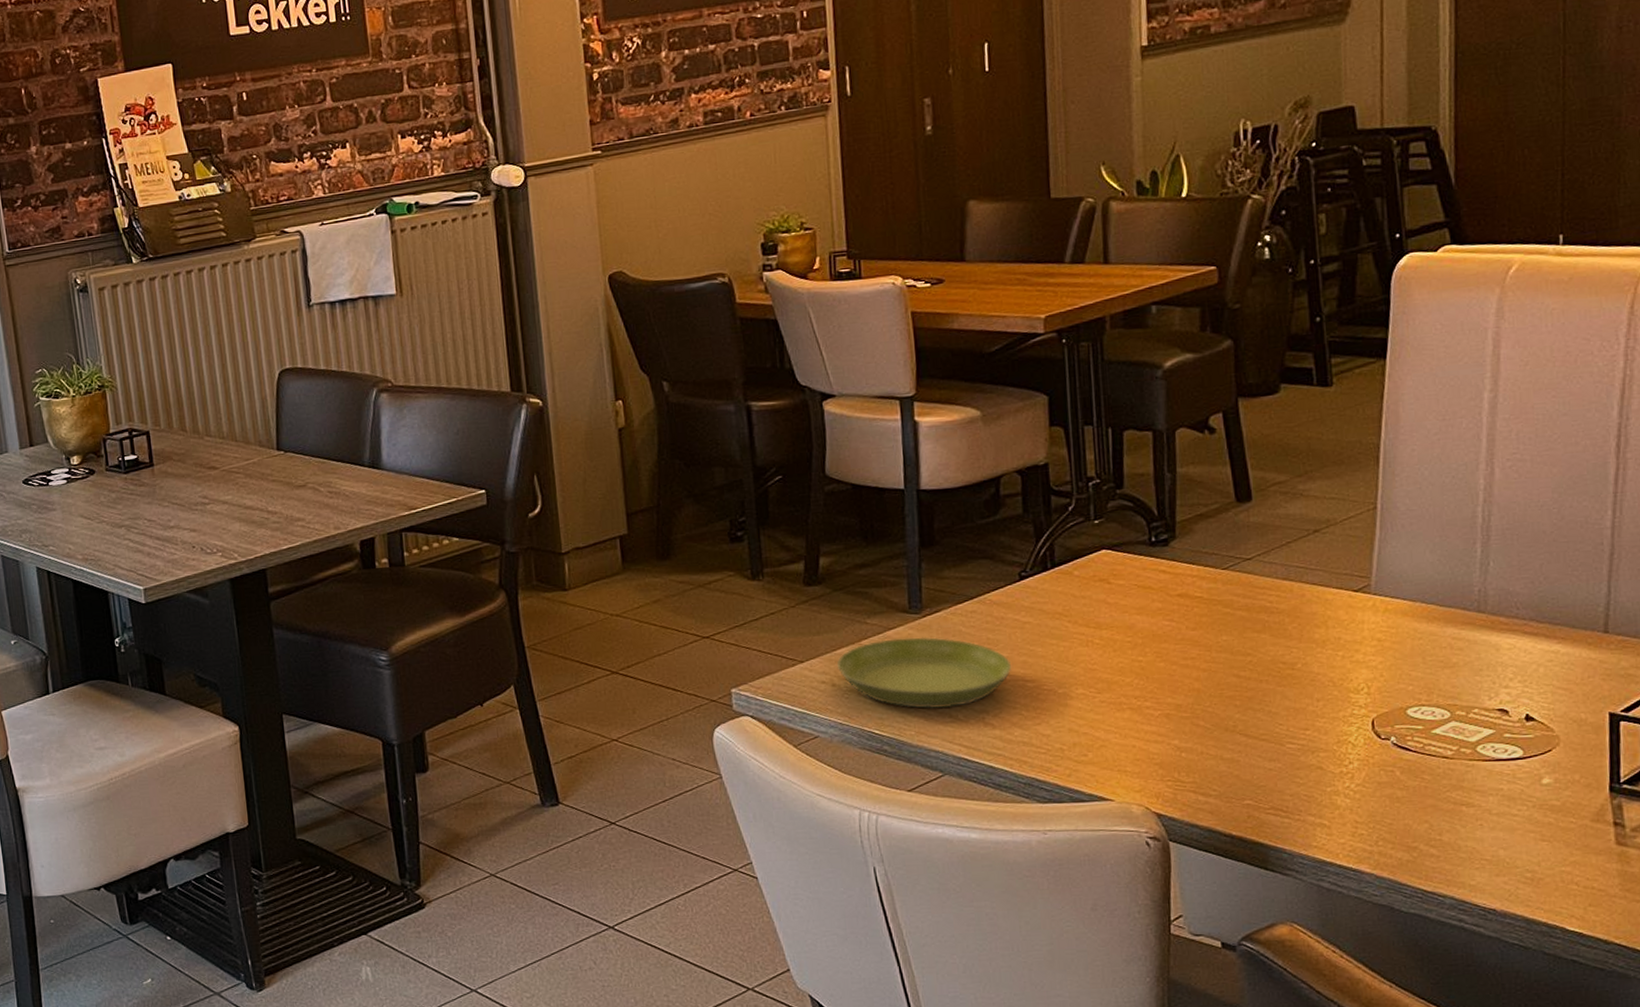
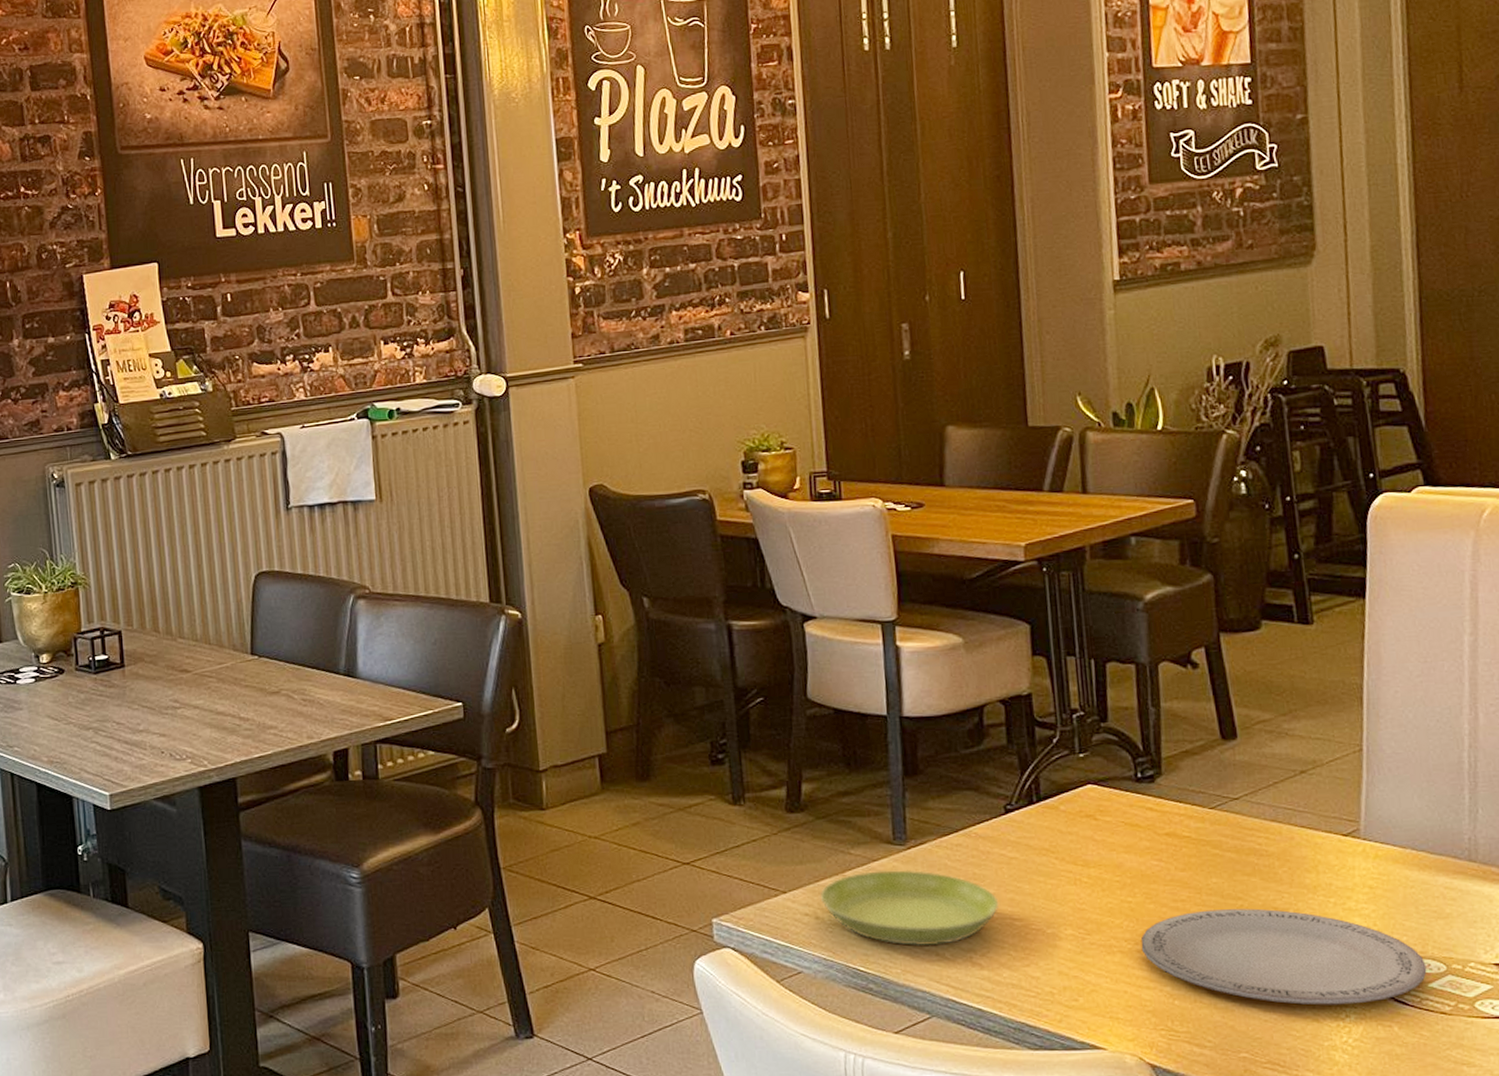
plate: none [1150,663,1431,753] -> present [1141,908,1427,1005]

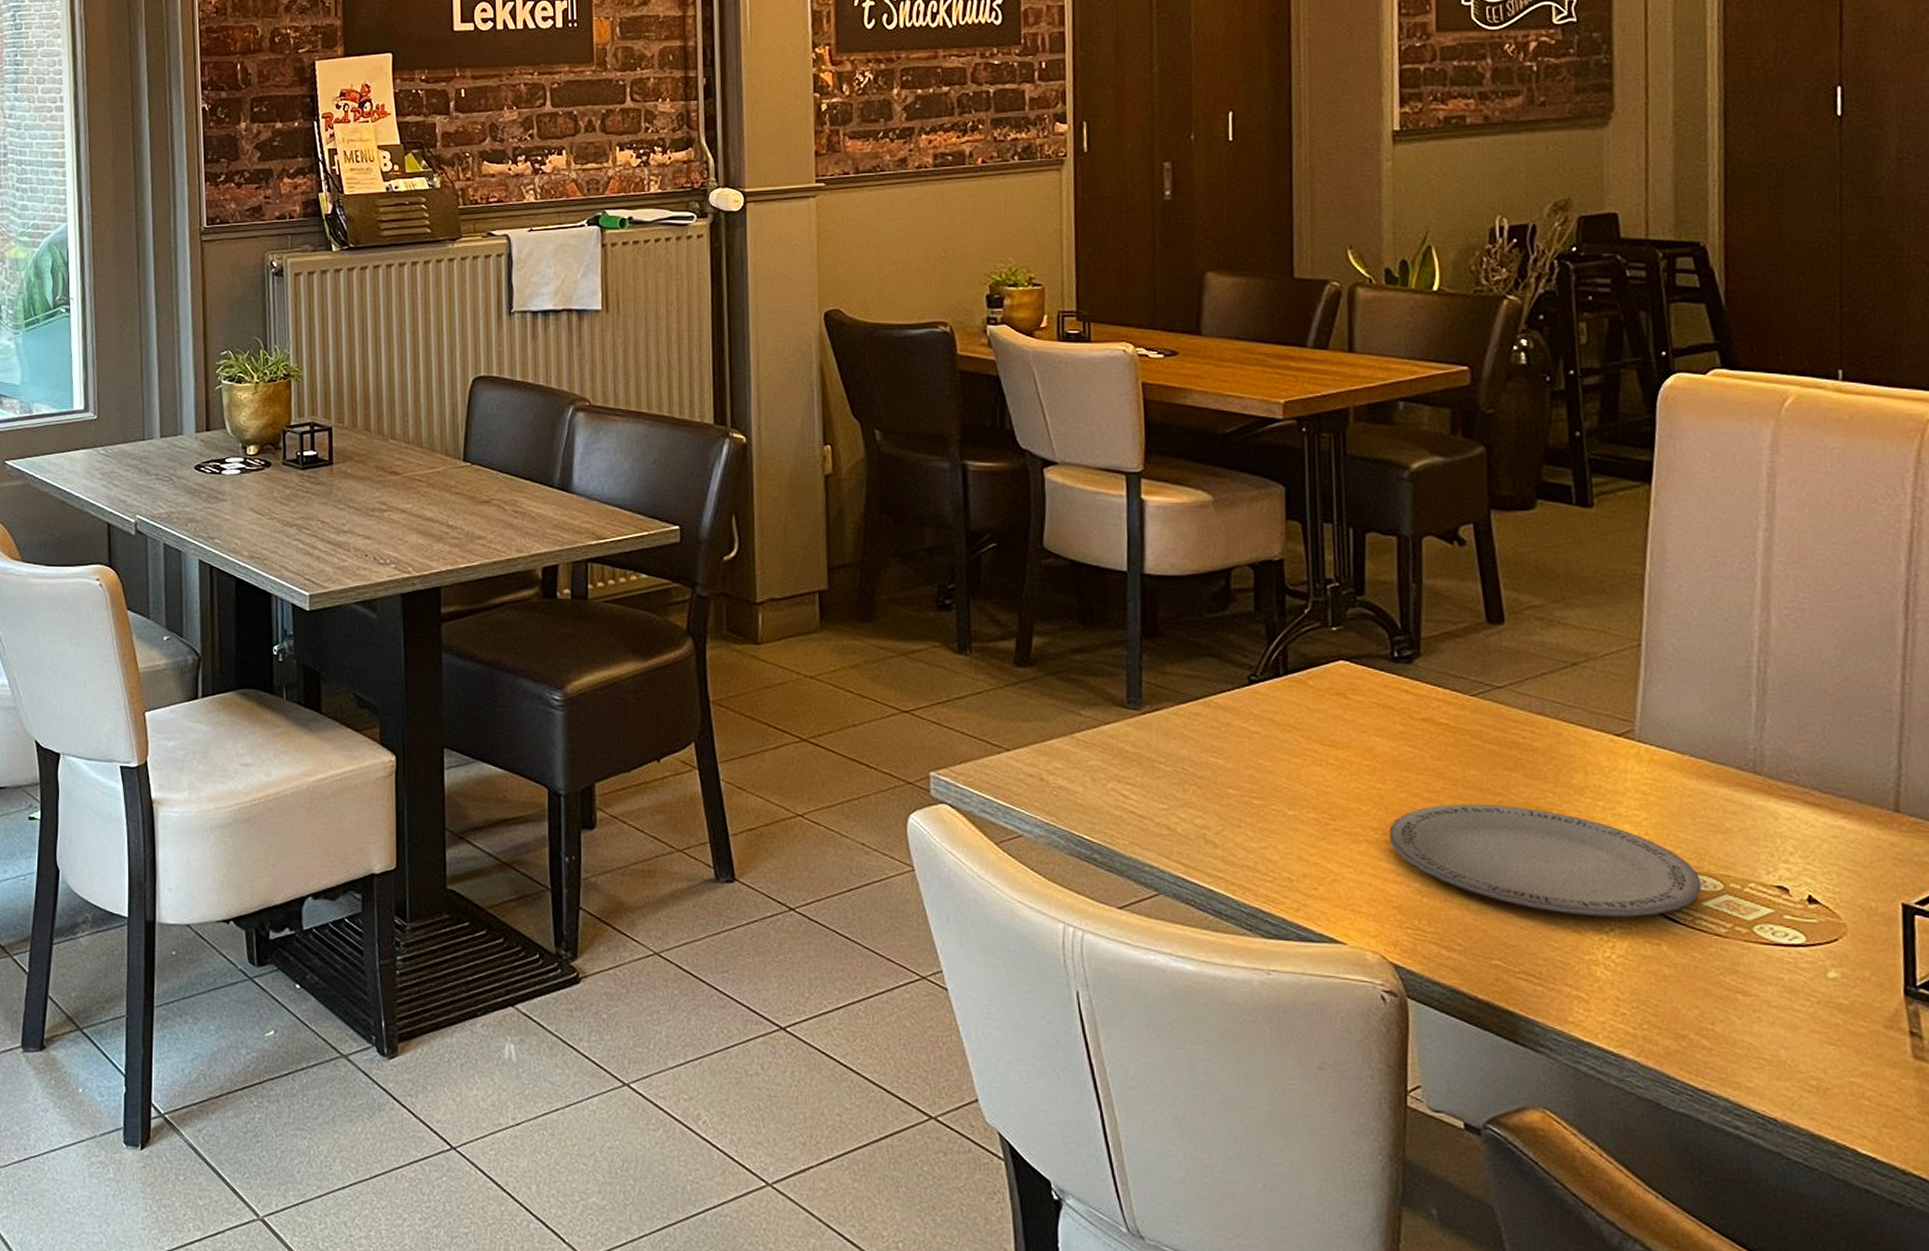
saucer: present [821,870,999,947] -> none [1047,734,1238,819]

